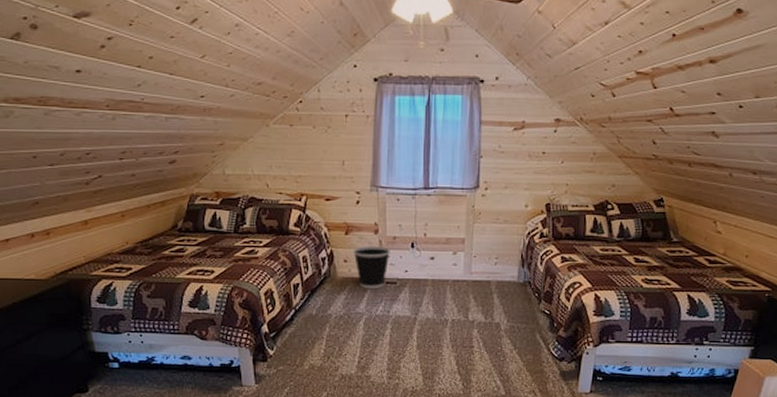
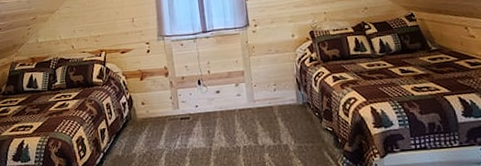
wastebasket: present [353,246,390,290] -> none [149,87,181,127]

